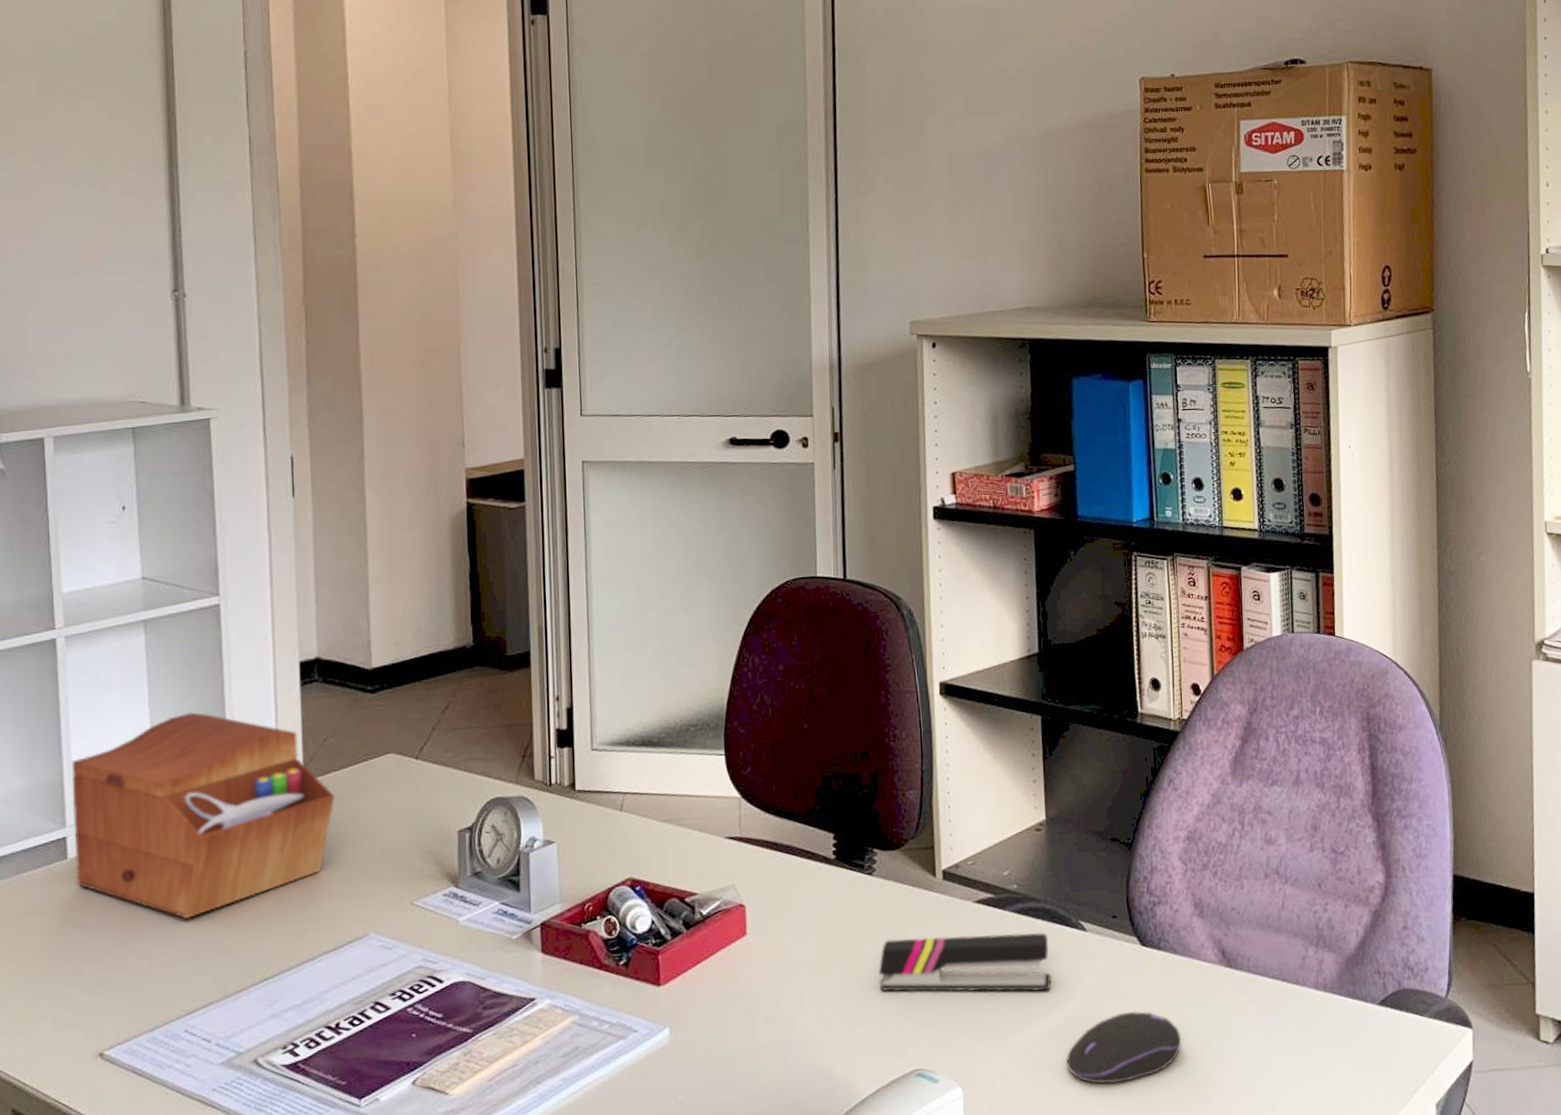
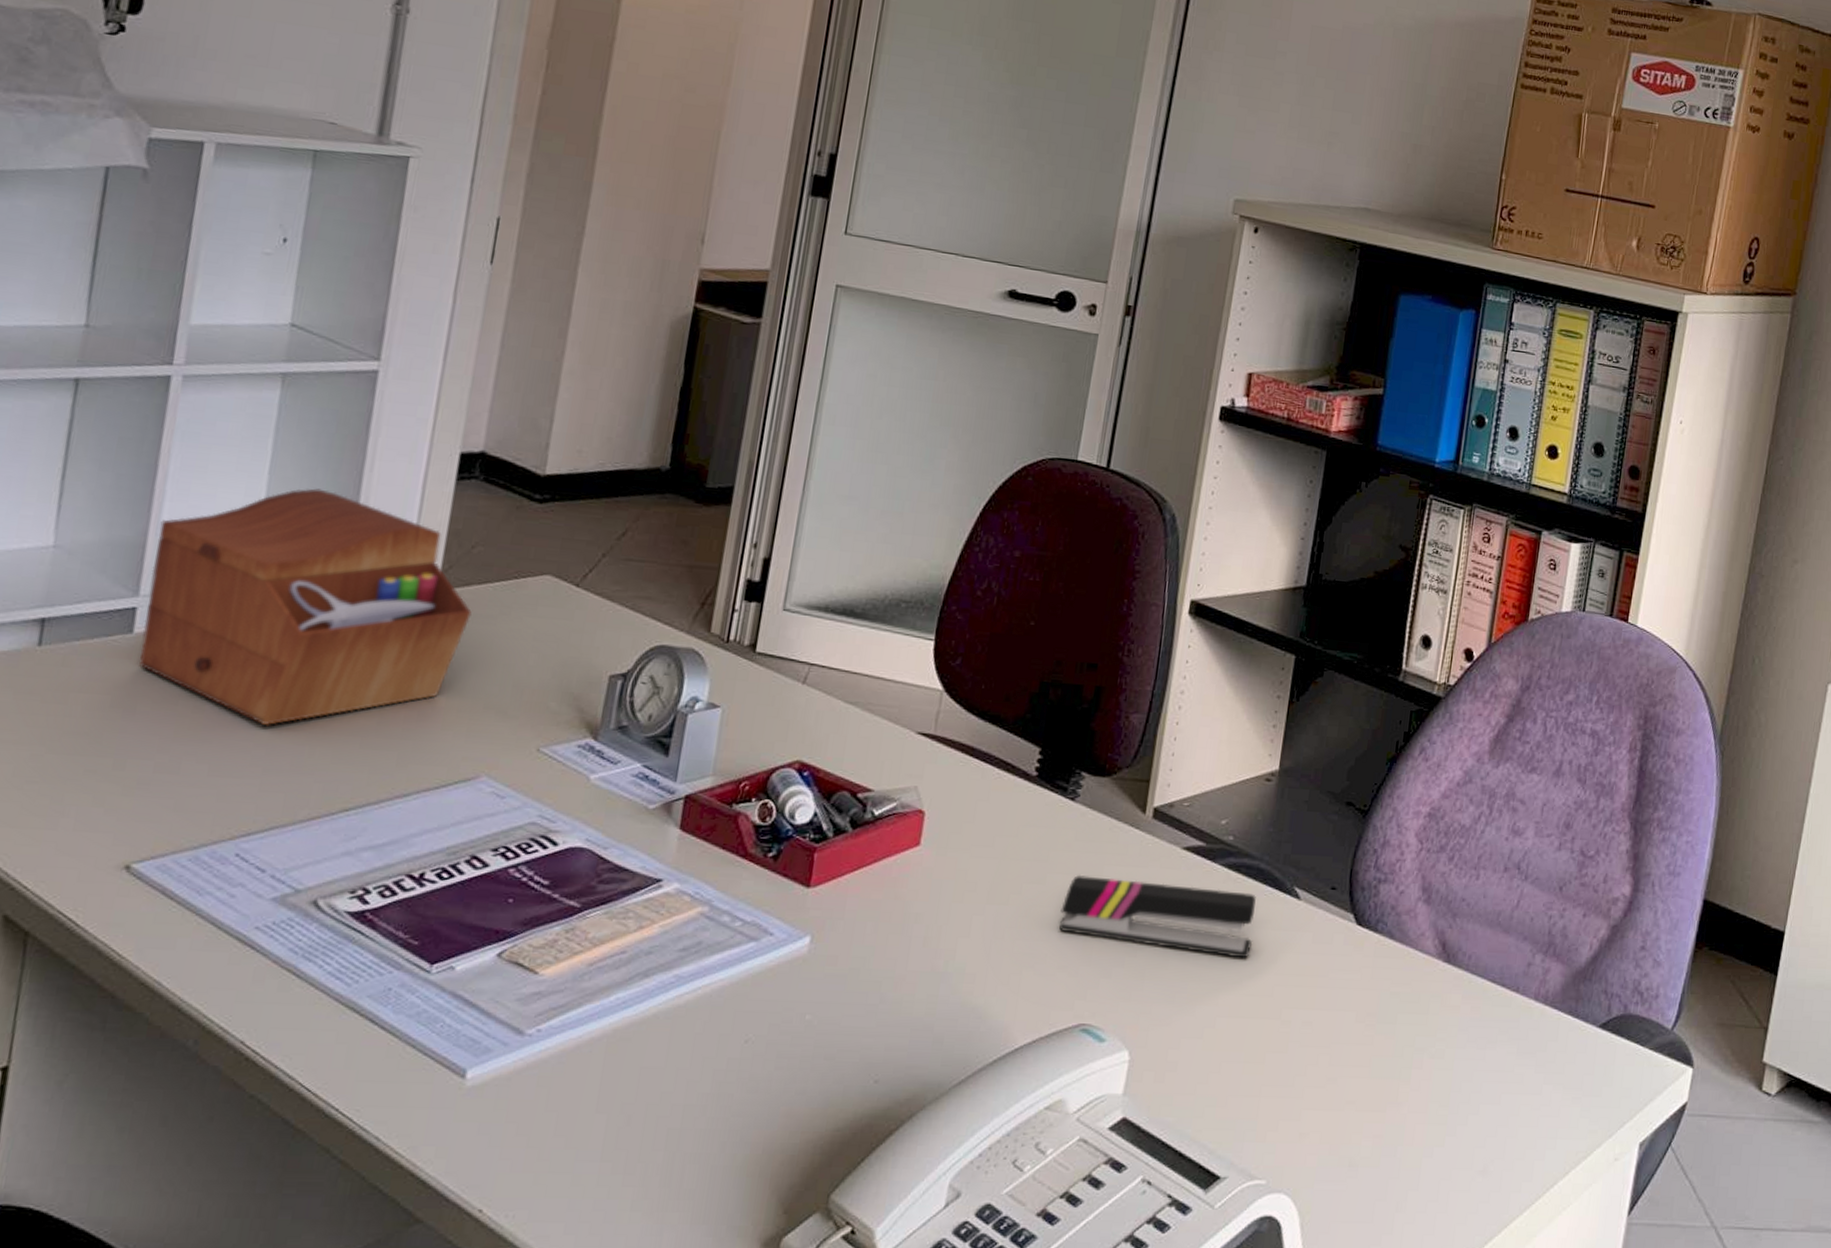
computer mouse: present [1066,1011,1182,1084] -> none [1250,994,1381,1071]

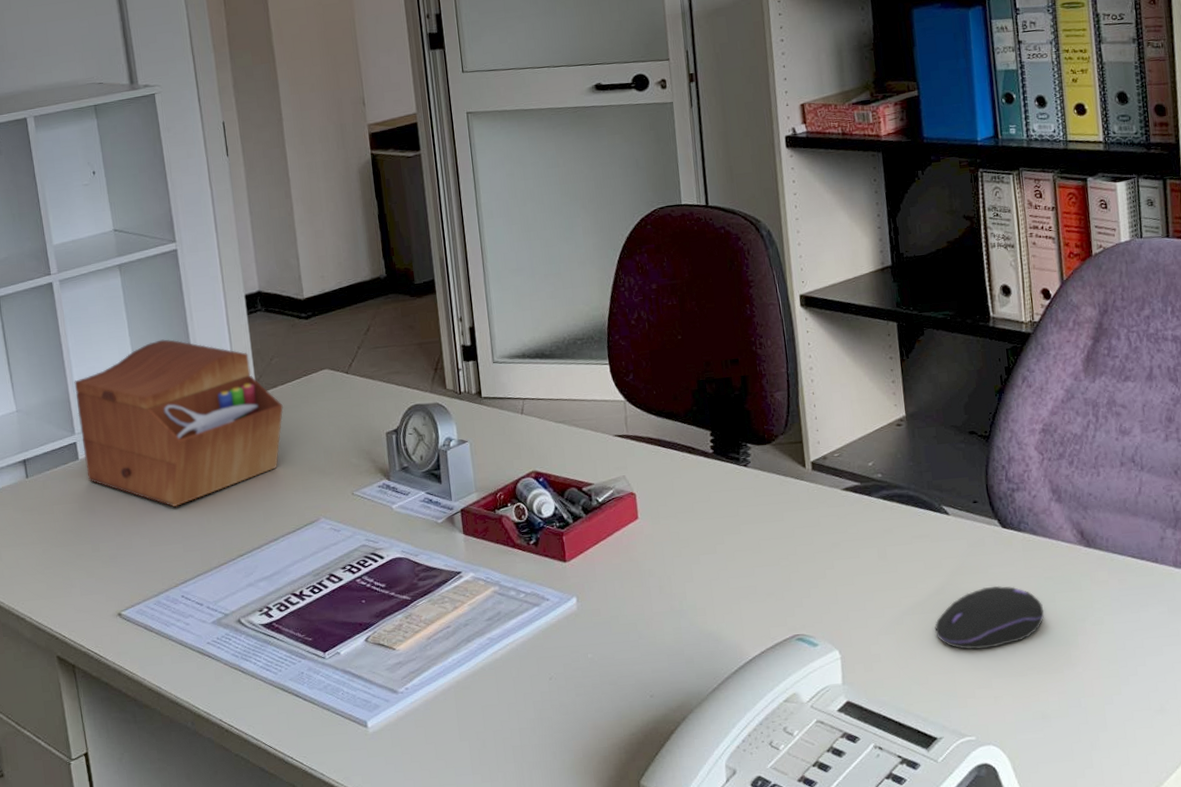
stapler: present [1059,874,1256,959] -> none [757,516,918,568]
computer mouse: none [1250,994,1381,1071] -> present [935,585,1045,650]

